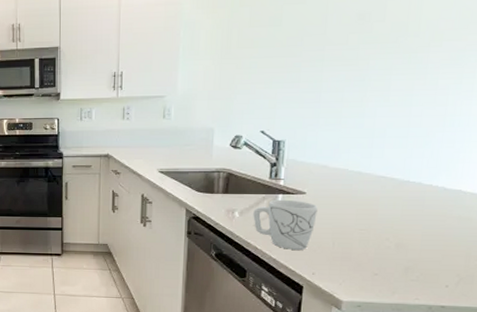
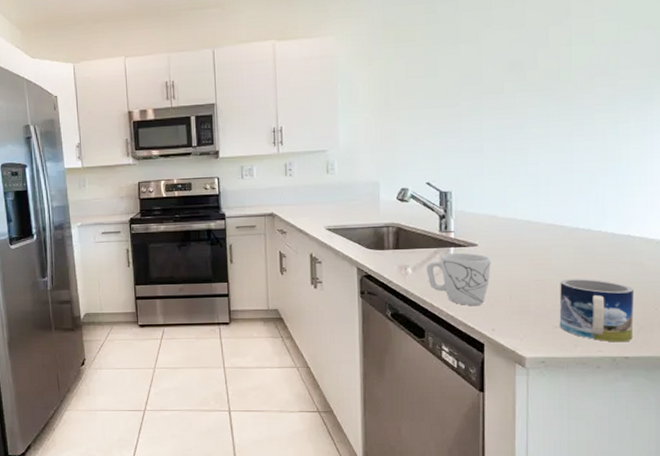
mug: none [379,230,458,292] -> present [559,279,634,343]

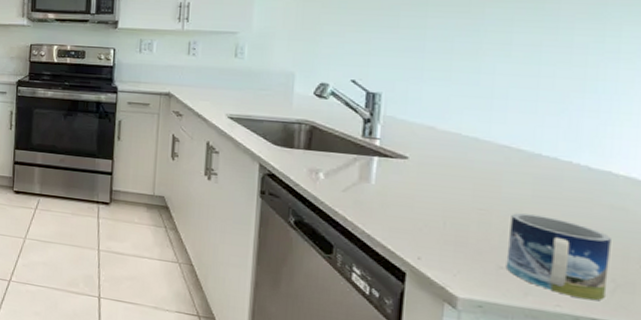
mug: present [426,252,491,305] -> none [342,162,423,227]

